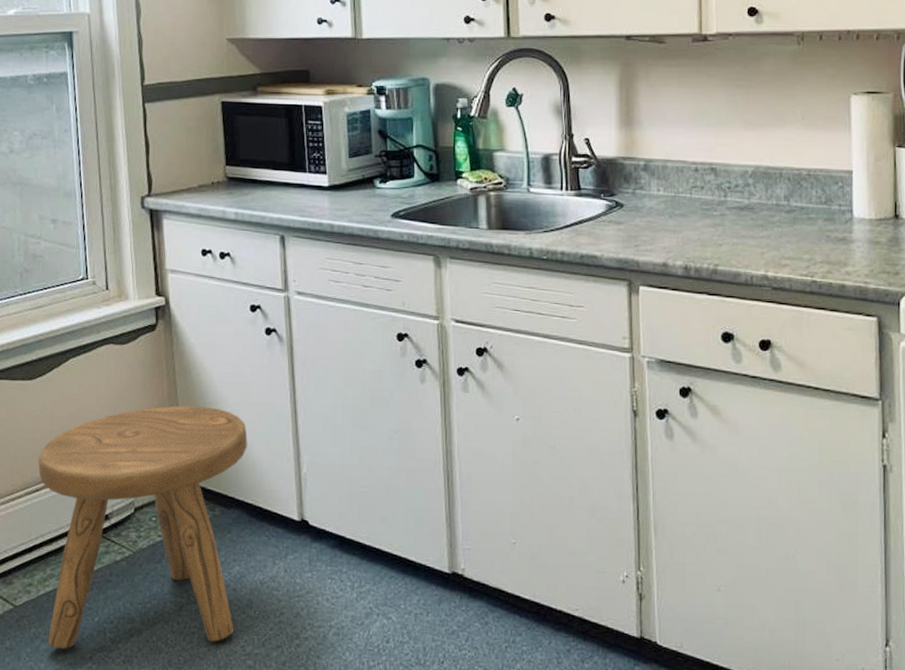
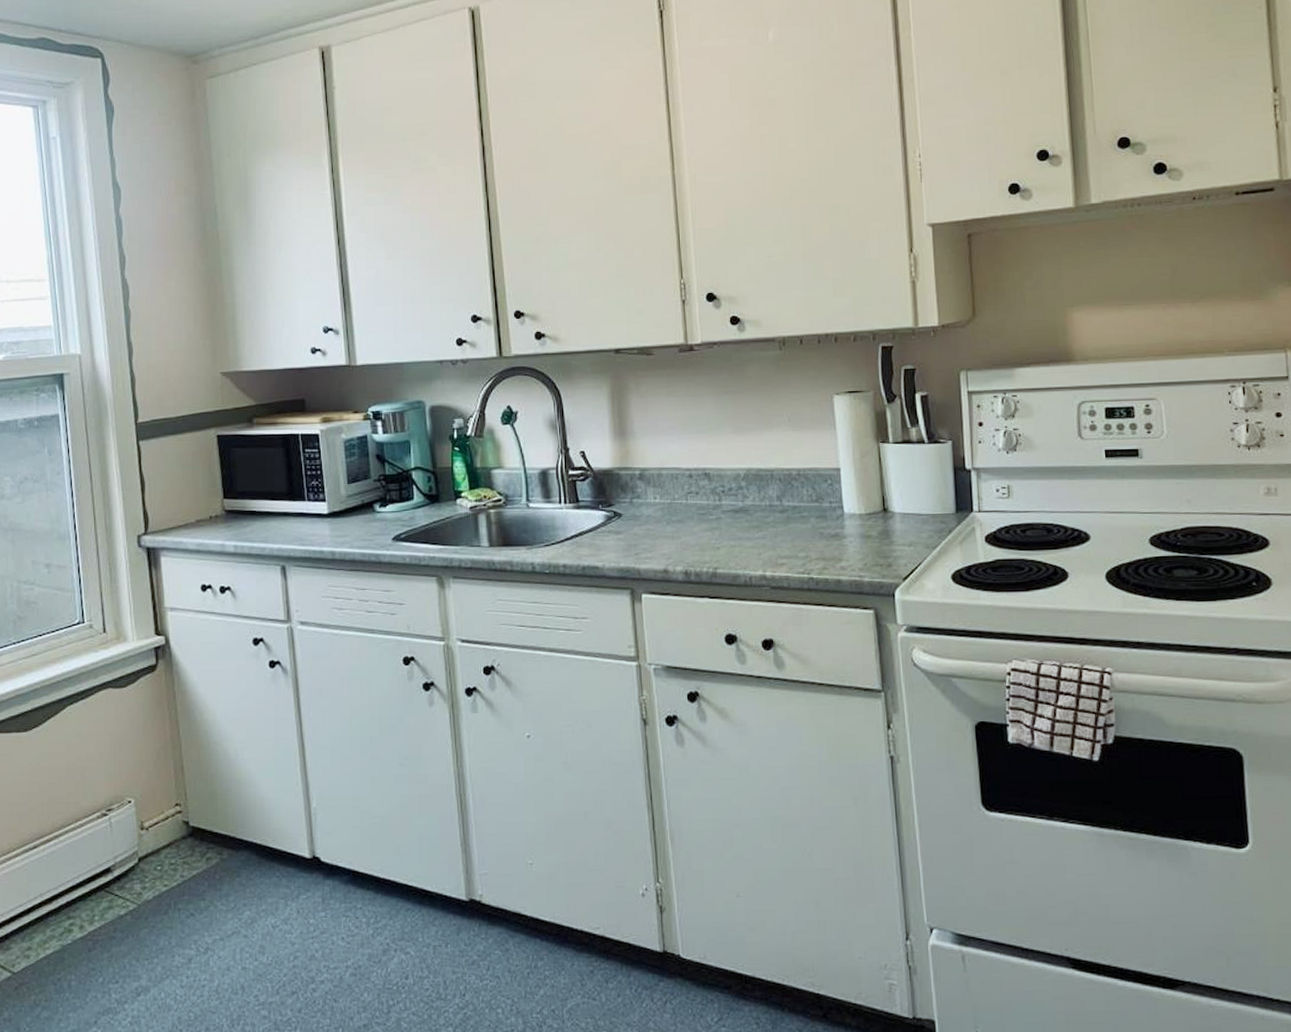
stool: present [38,405,248,649] -> none [35,746,254,1015]

